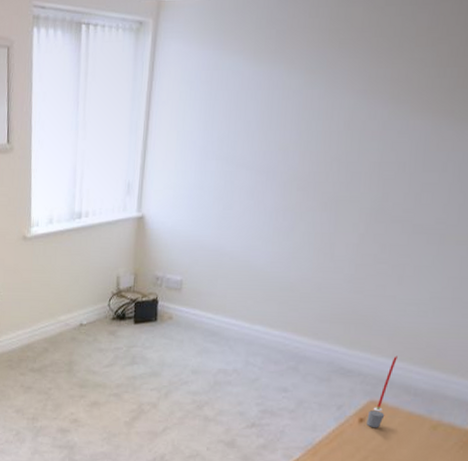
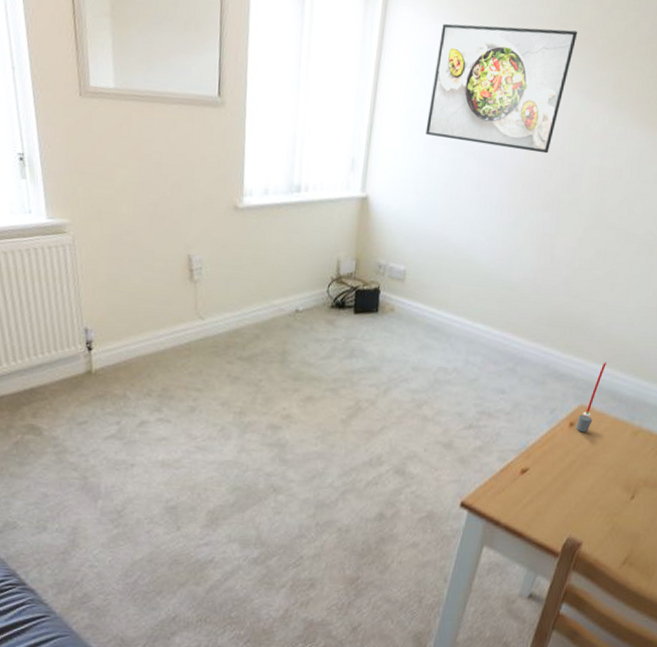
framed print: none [197,34,350,156] -> present [425,23,578,154]

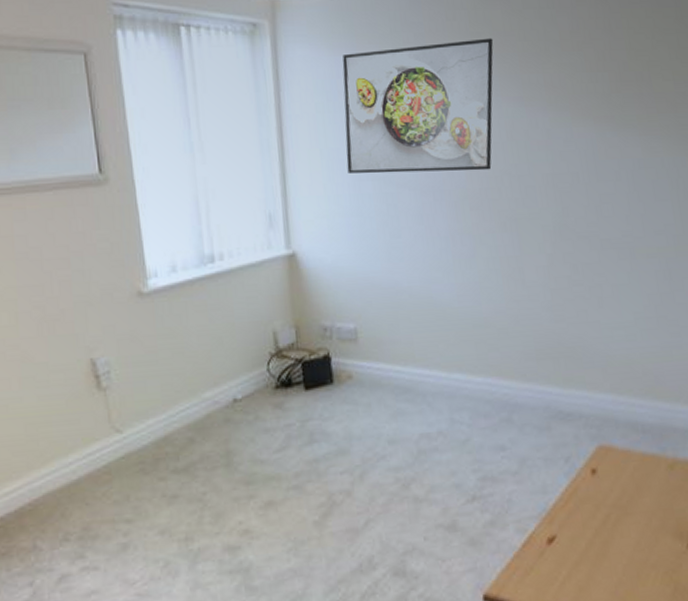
candle: present [576,362,607,433] -> none [599,389,618,479]

